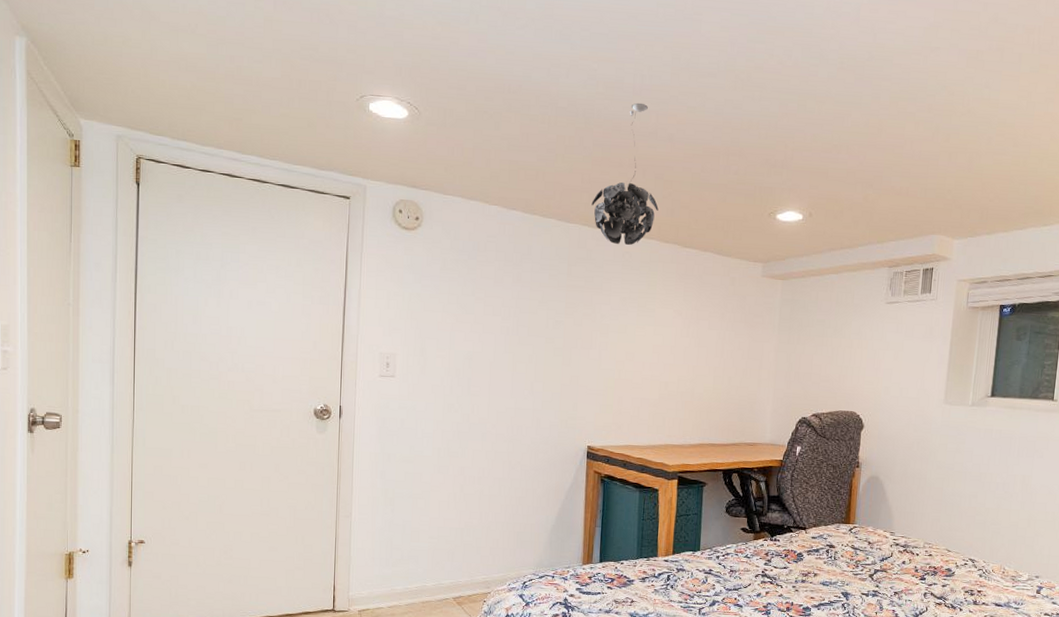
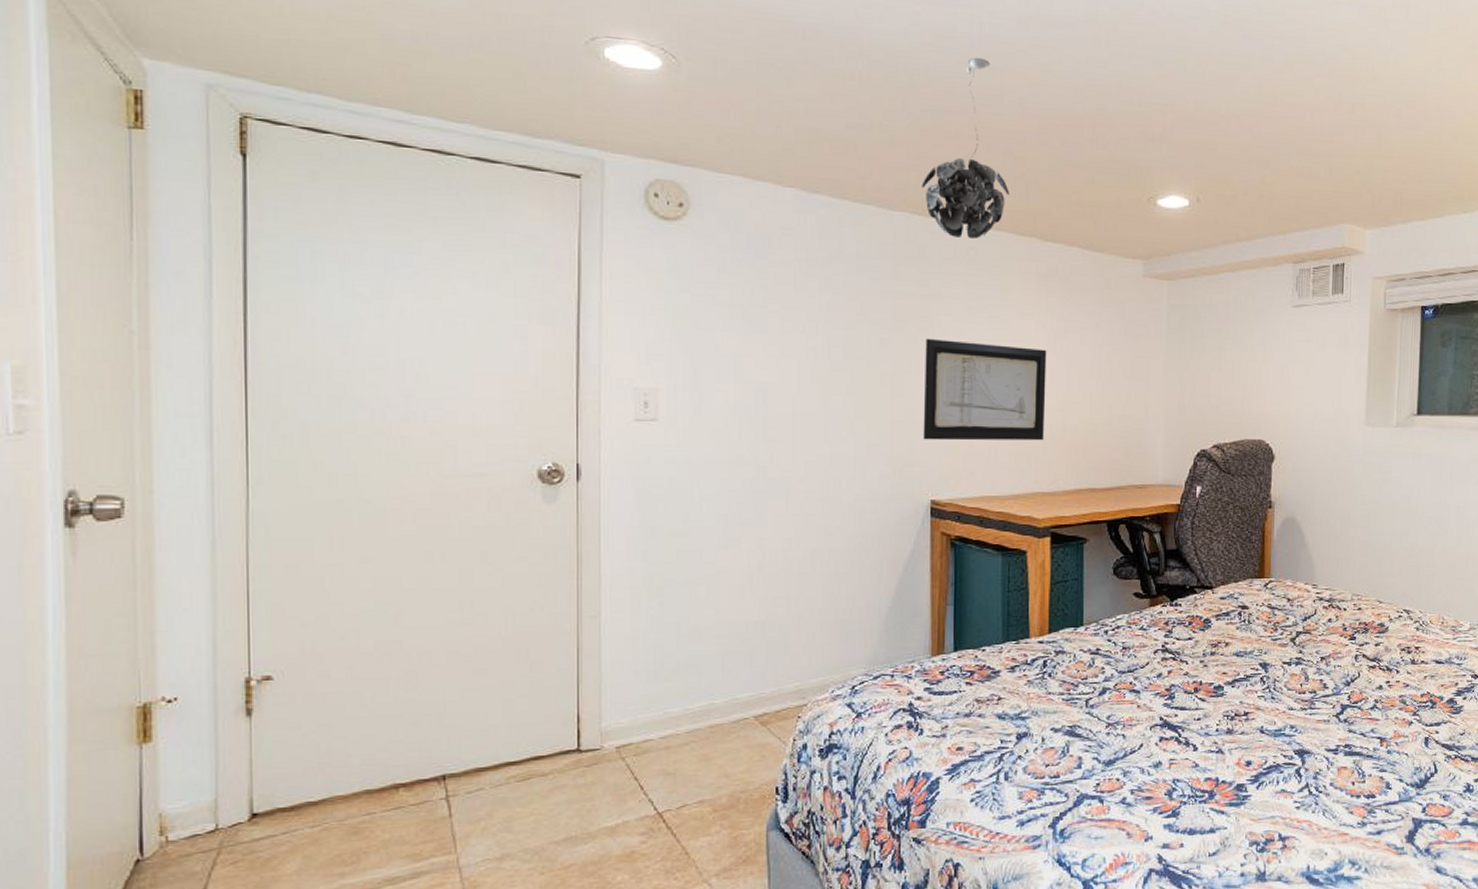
wall art: none [583,321,682,404] -> present [923,338,1047,441]

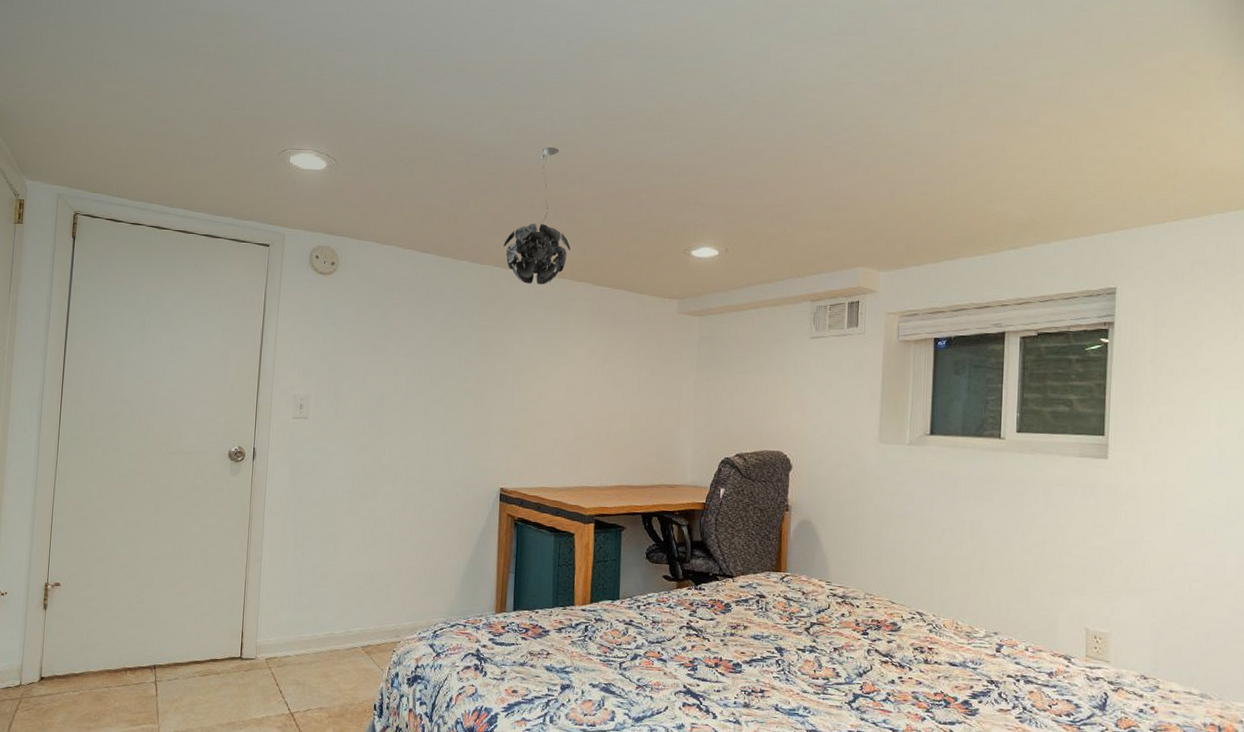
wall art: present [923,338,1047,441] -> none [496,361,596,445]

